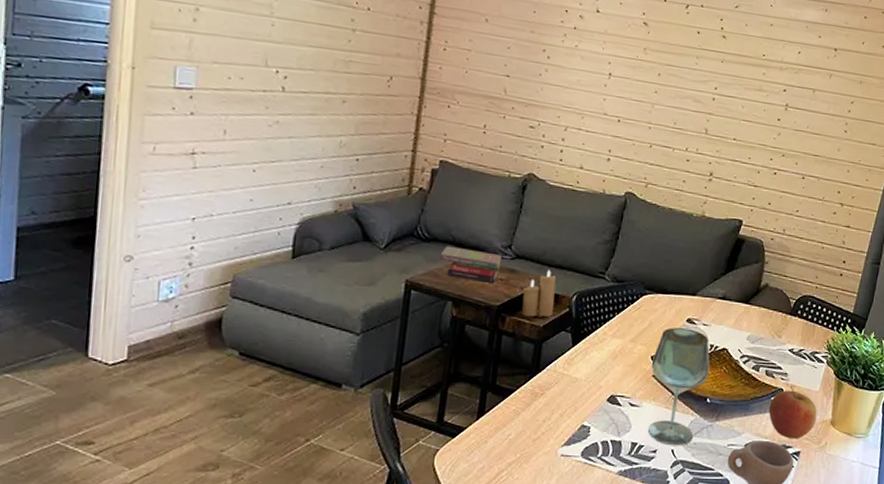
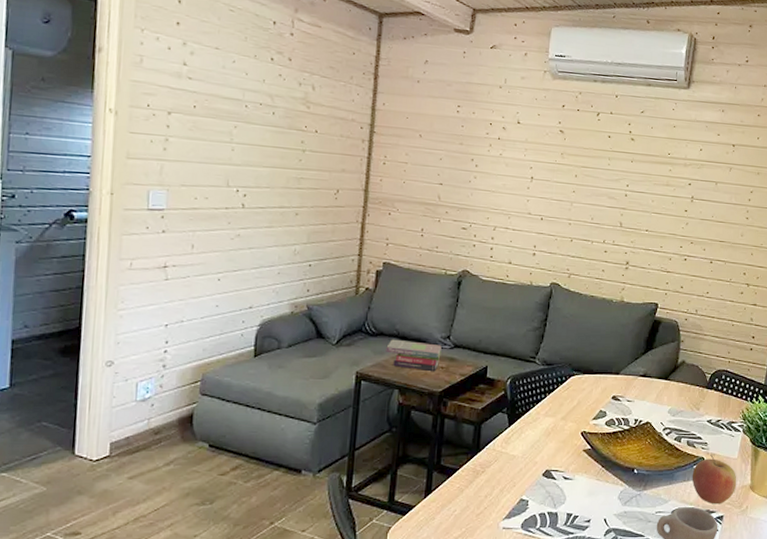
candle: present [522,270,557,317] -> none [461,357,492,401]
wine glass: present [647,327,711,446] -> none [581,405,636,515]

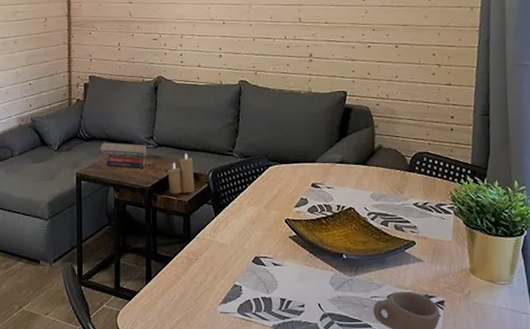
candle: none [461,357,492,401] -> present [167,153,195,194]
apple: present [692,455,737,505] -> none [404,238,455,289]

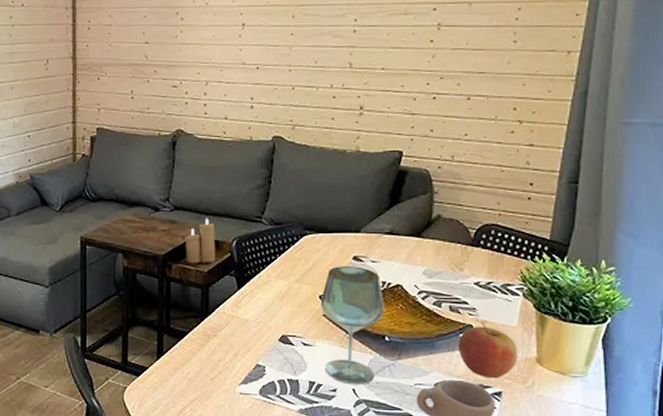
books: present [99,142,147,169] -> none [107,203,162,234]
wine glass: none [286,192,341,300] -> present [320,266,385,385]
apple: none [404,238,455,289] -> present [458,322,518,379]

